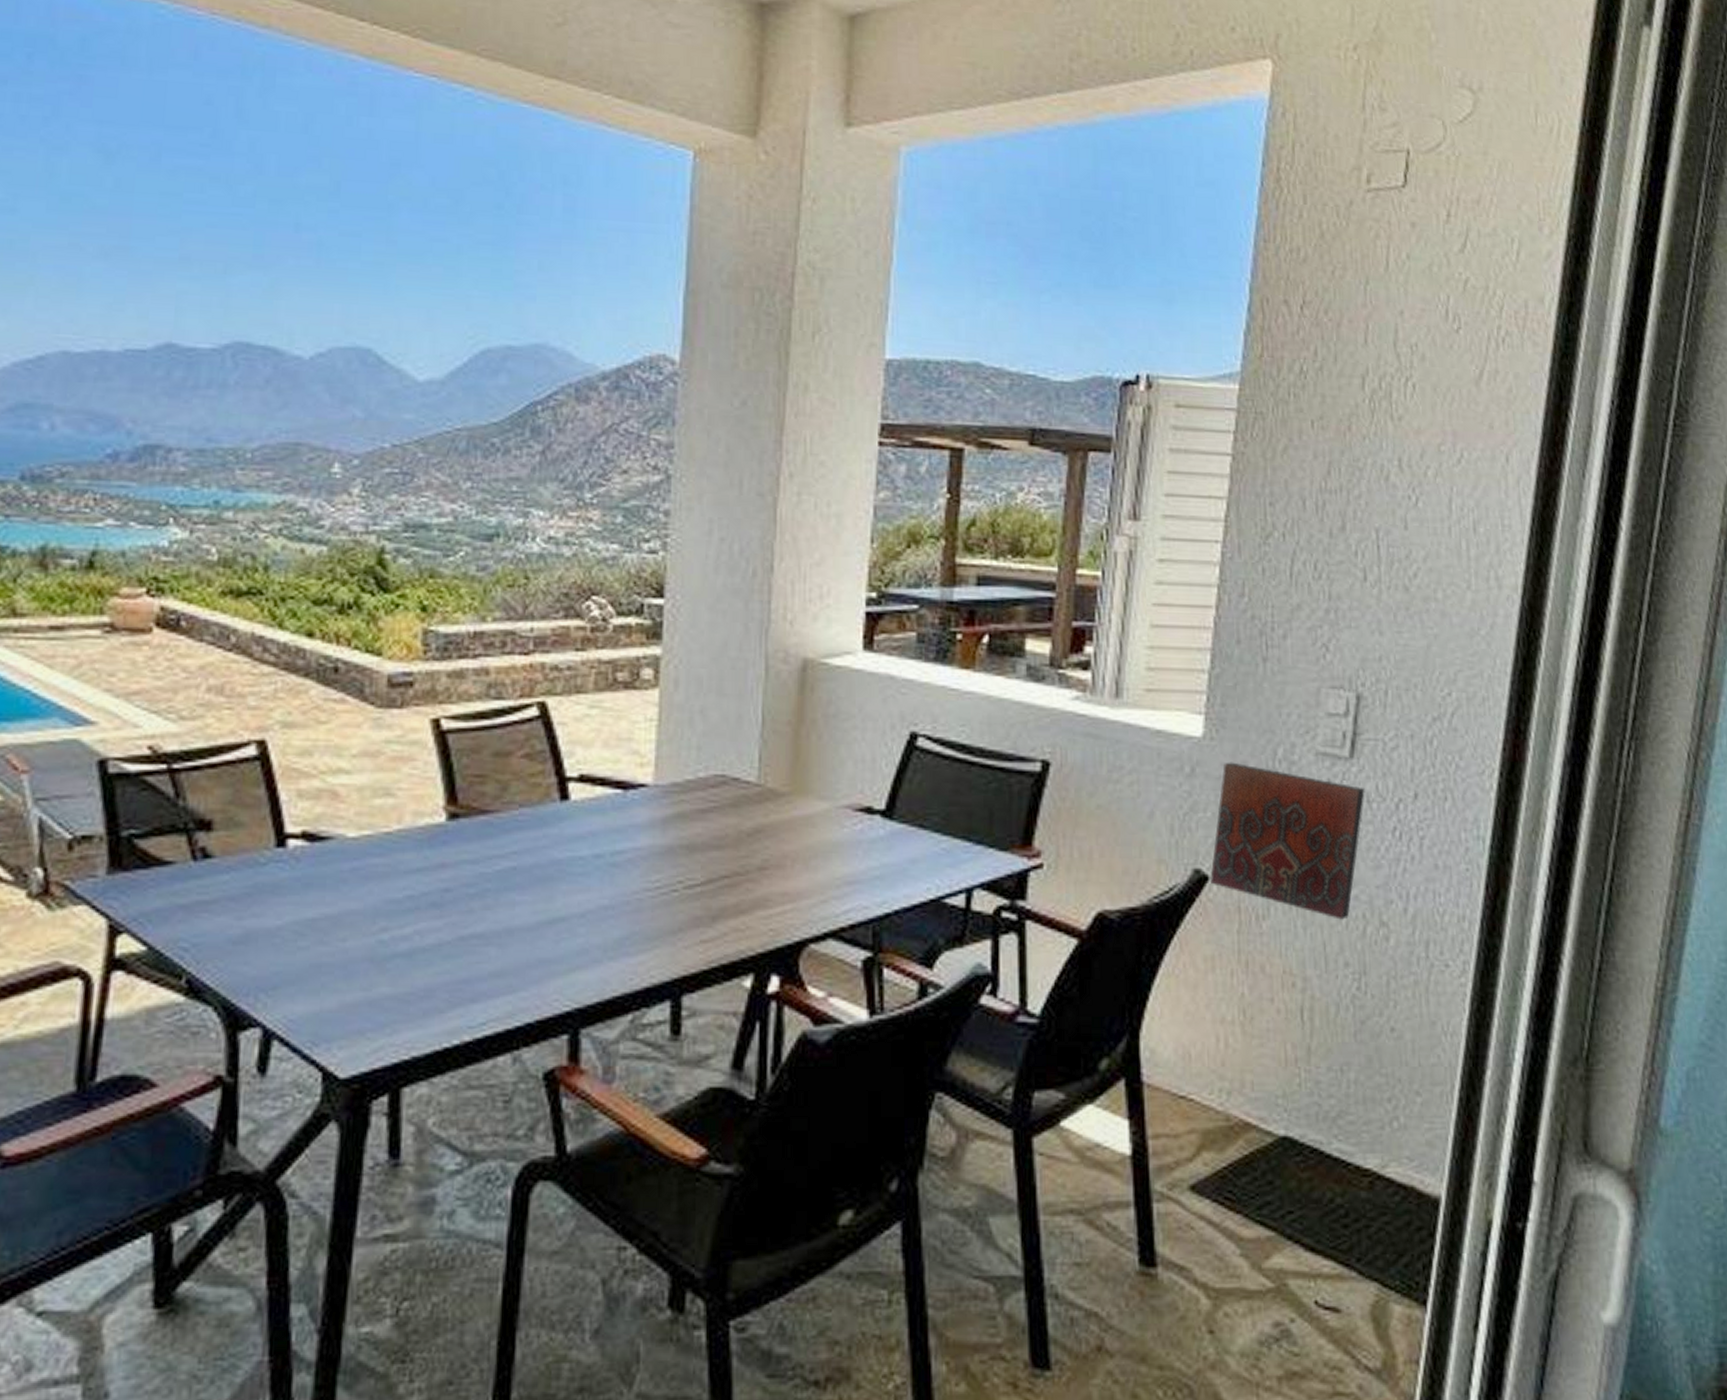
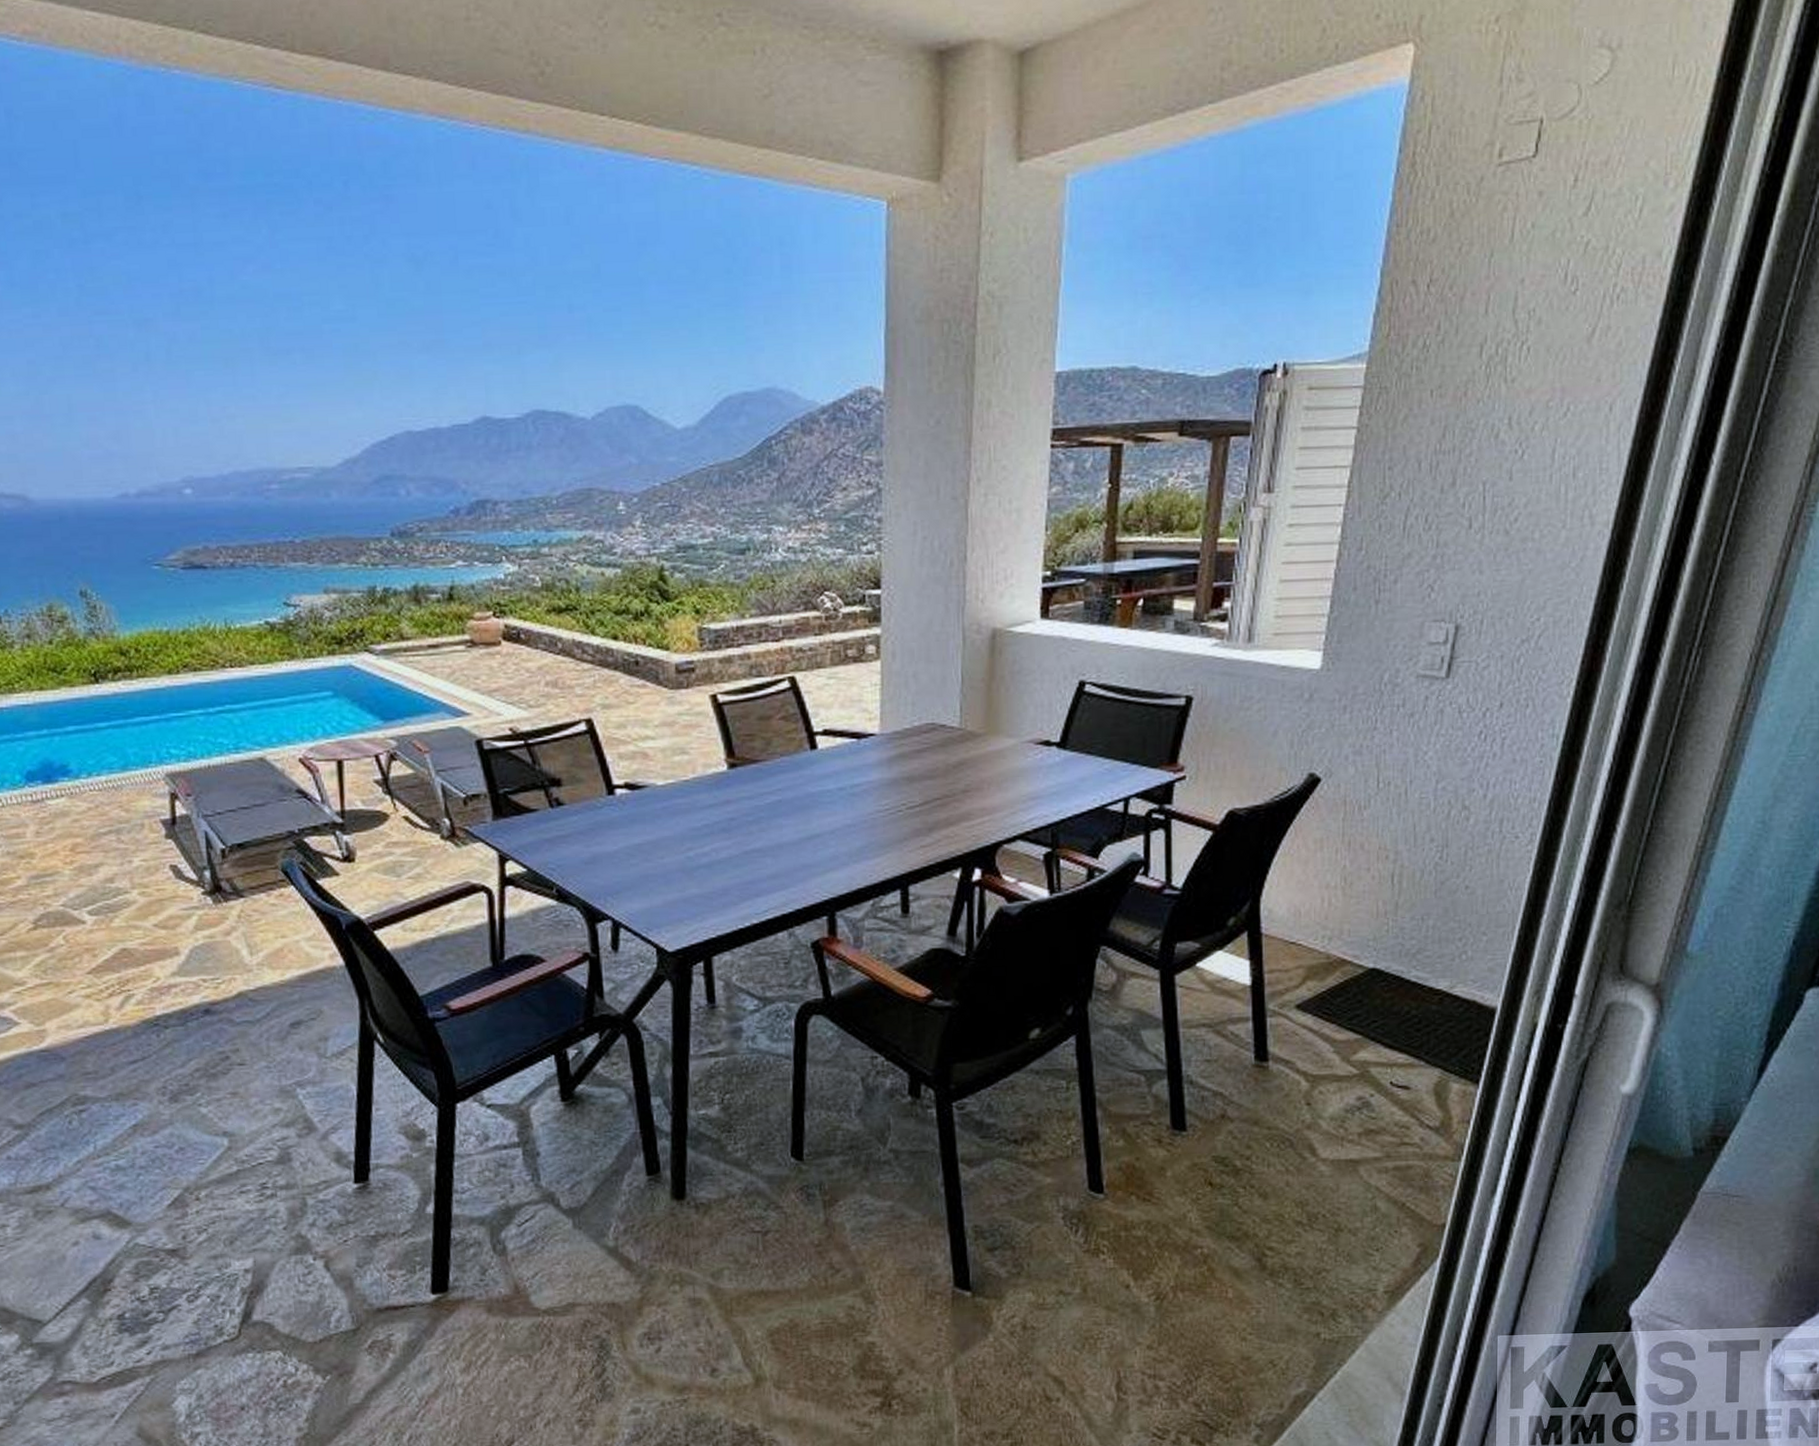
decorative tile: present [1210,762,1365,920] -> none [1322,687,1457,806]

